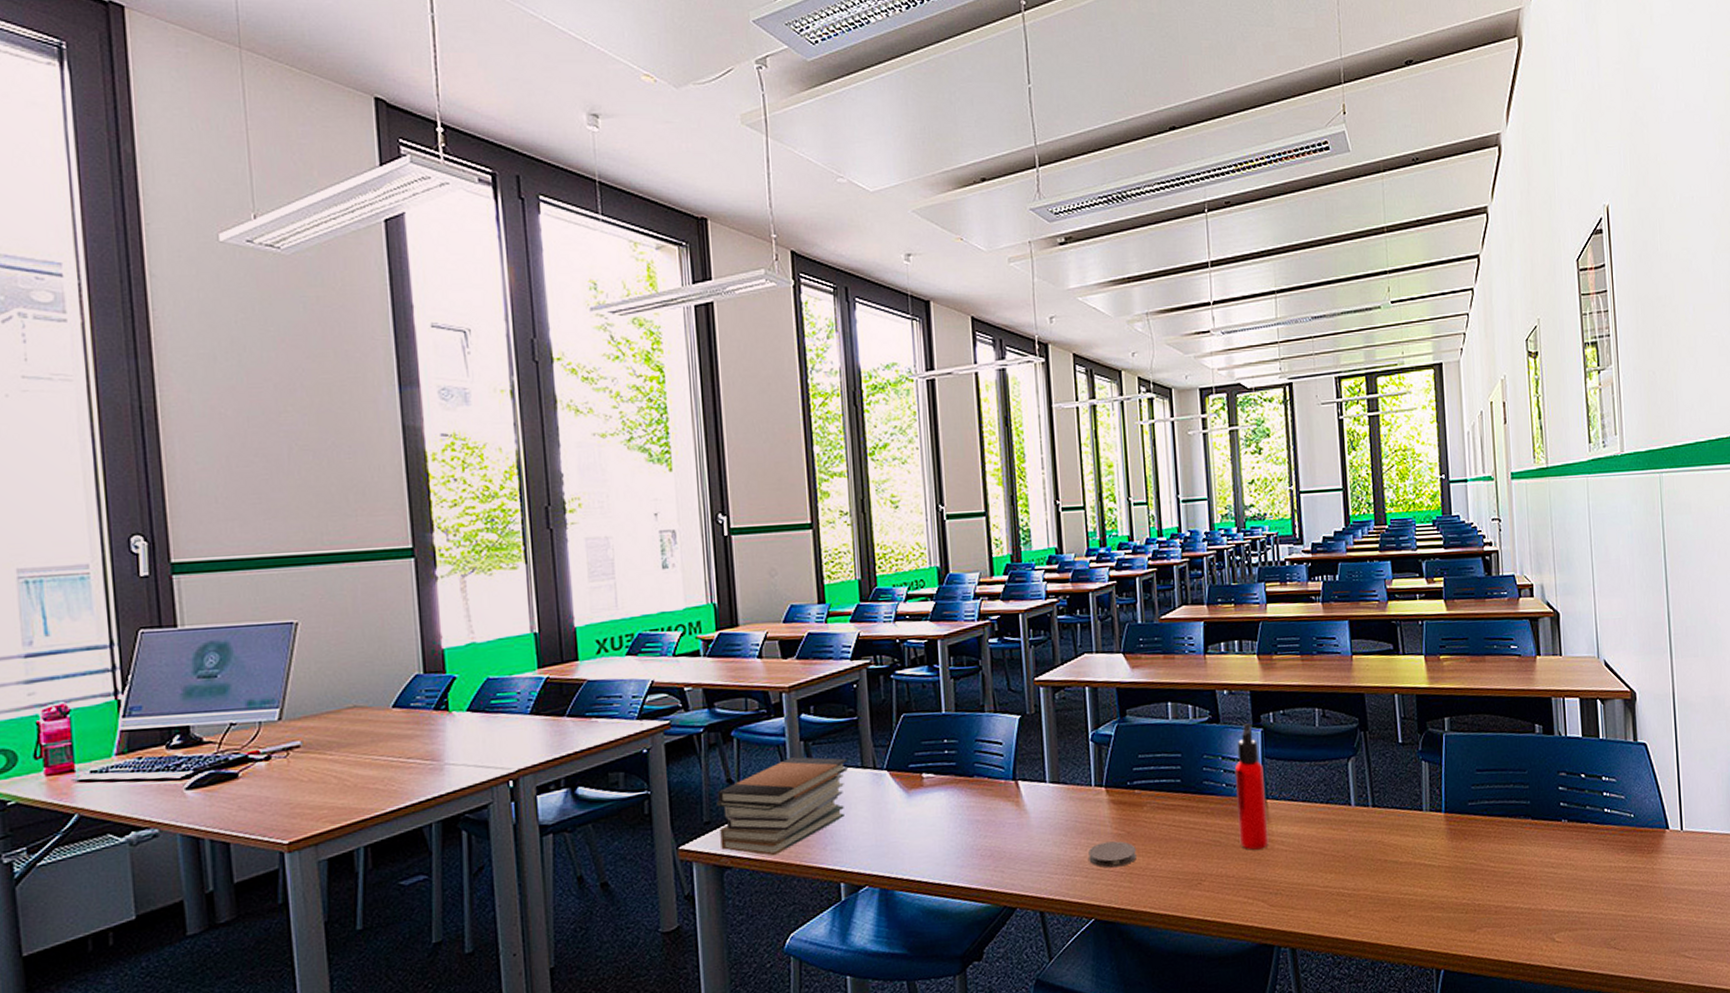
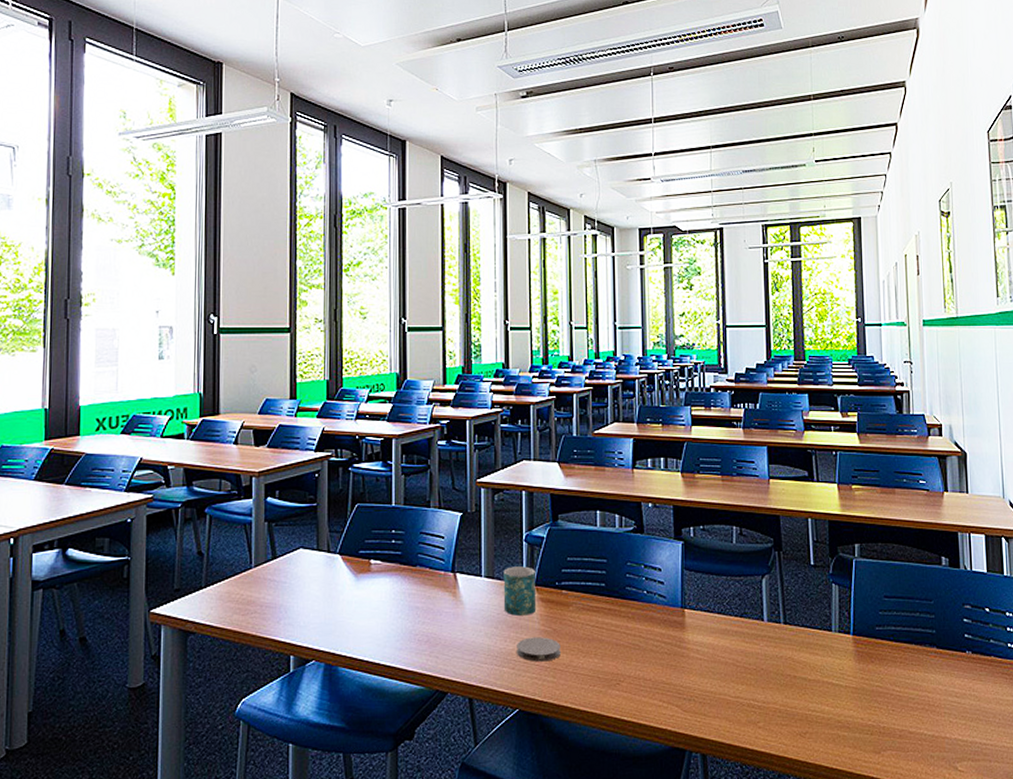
book stack: present [717,757,848,856] -> none [187,536,305,626]
mug: none [1070,768,1108,821] -> present [503,566,537,616]
water bottle: present [1234,723,1269,850] -> none [655,536,685,656]

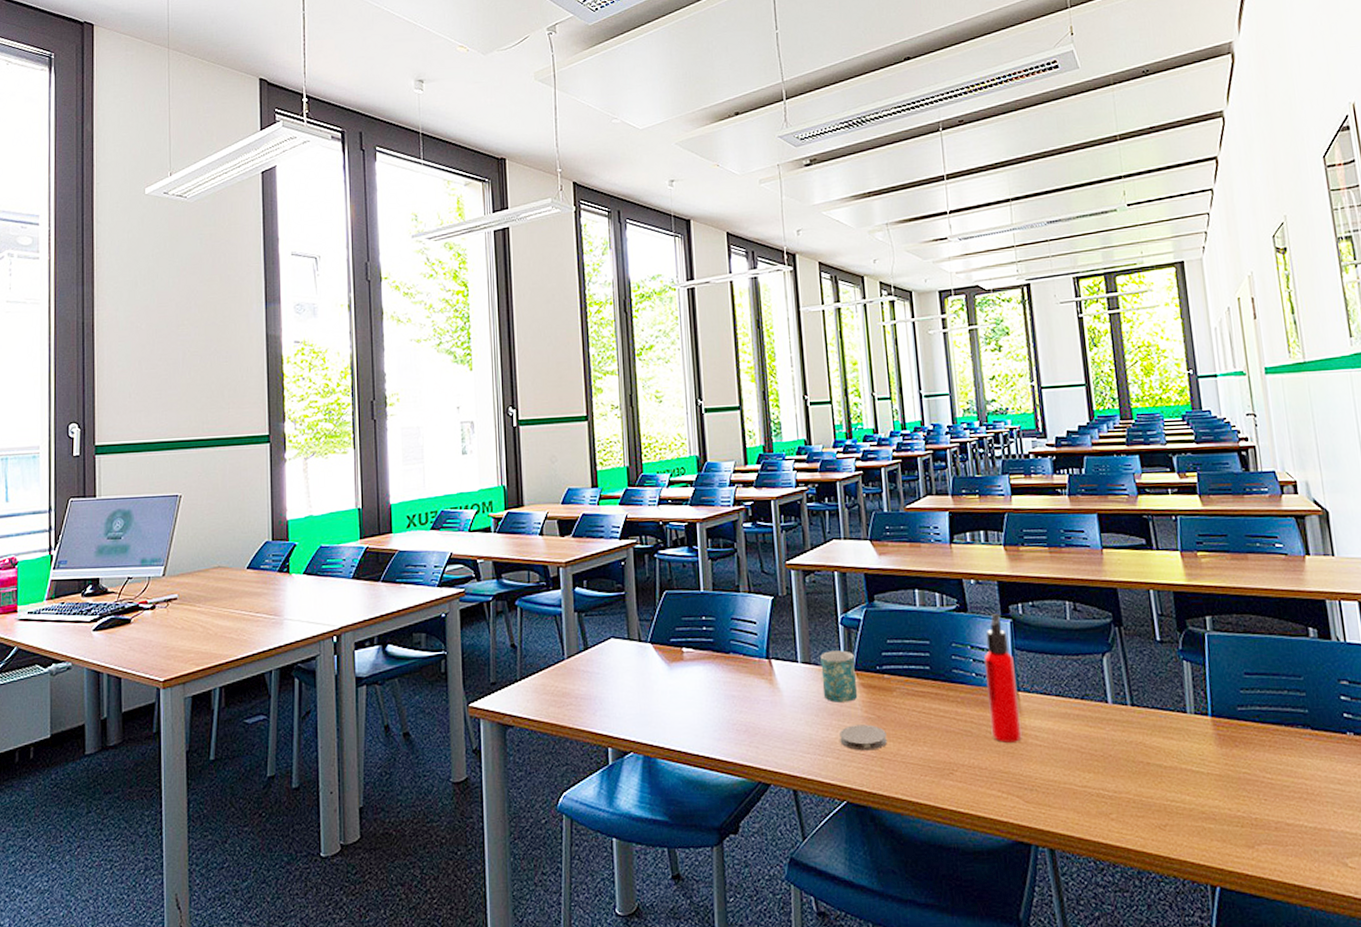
water bottle: none [655,536,685,656] -> present [983,614,1022,743]

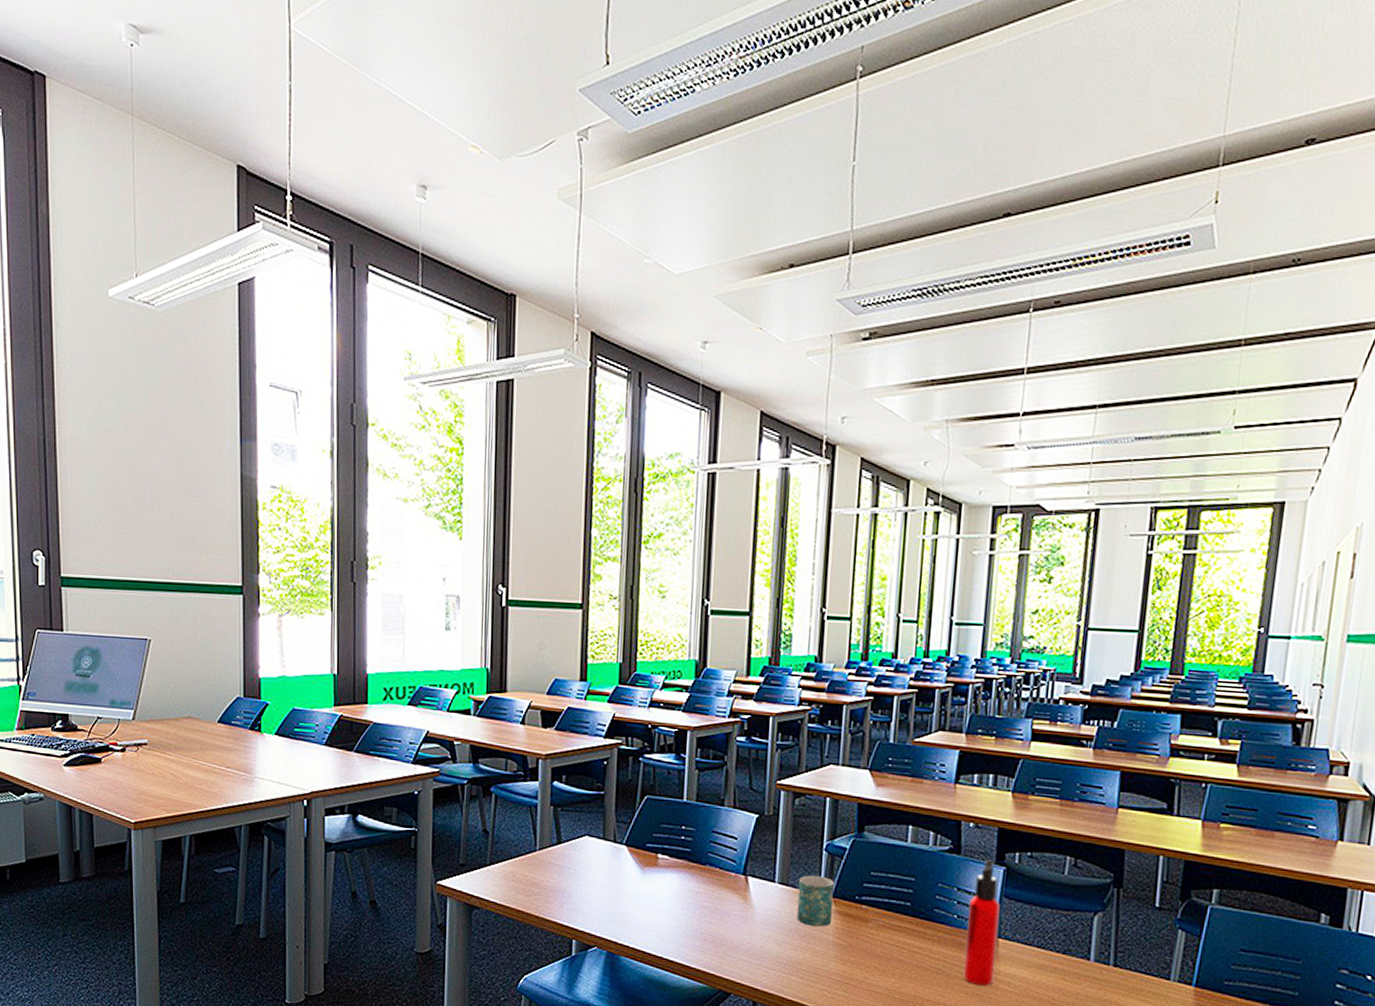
coaster: present [840,724,887,751] -> none [807,949,855,976]

